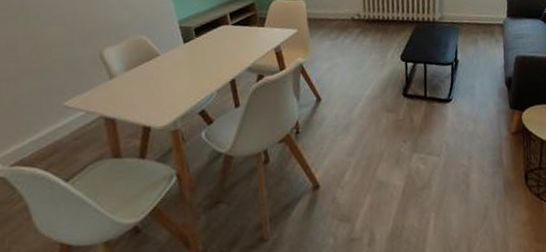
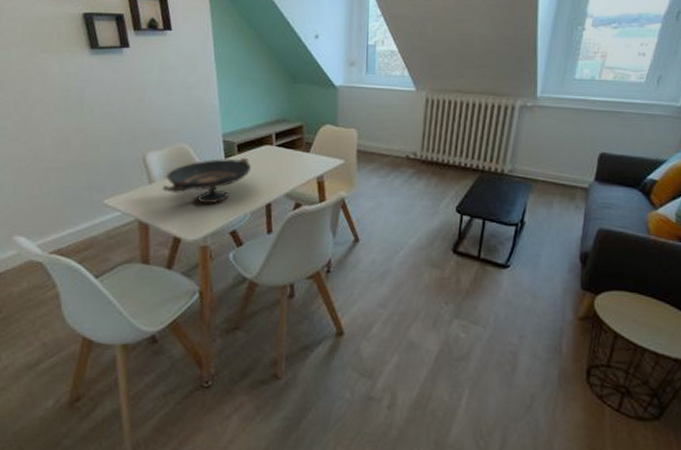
decorative bowl: none [125,39,212,90] -> present [162,157,252,204]

